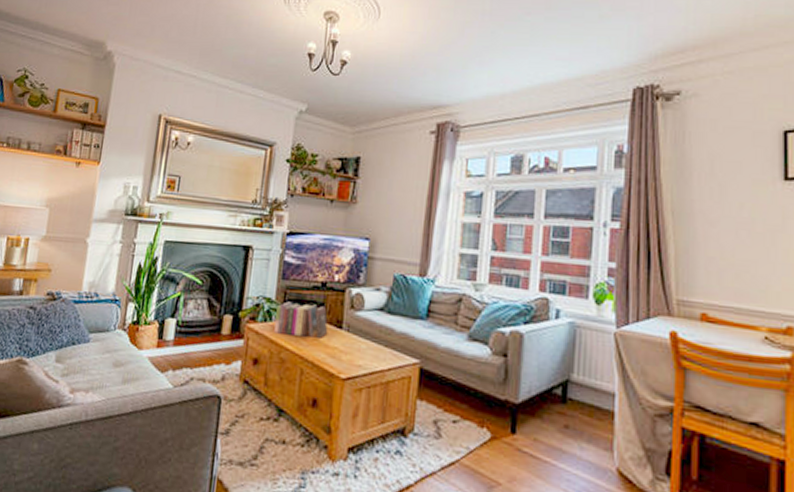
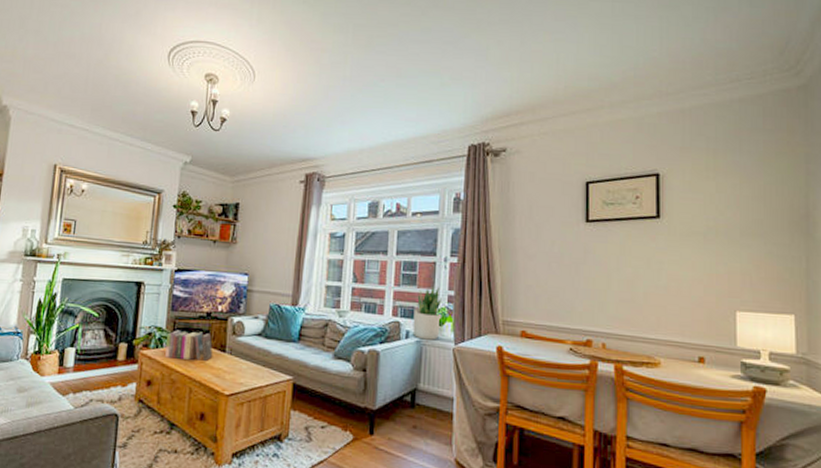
planter: none [564,257,601,322] -> present [412,287,442,340]

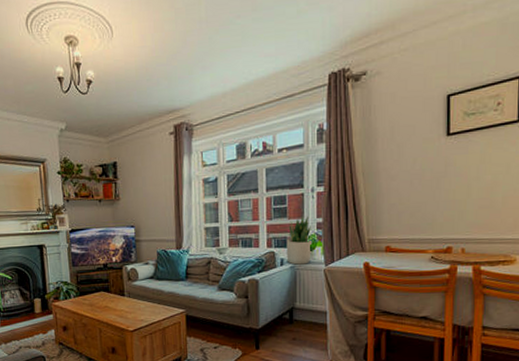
books: present [165,330,213,362] -> none [73,281,115,306]

